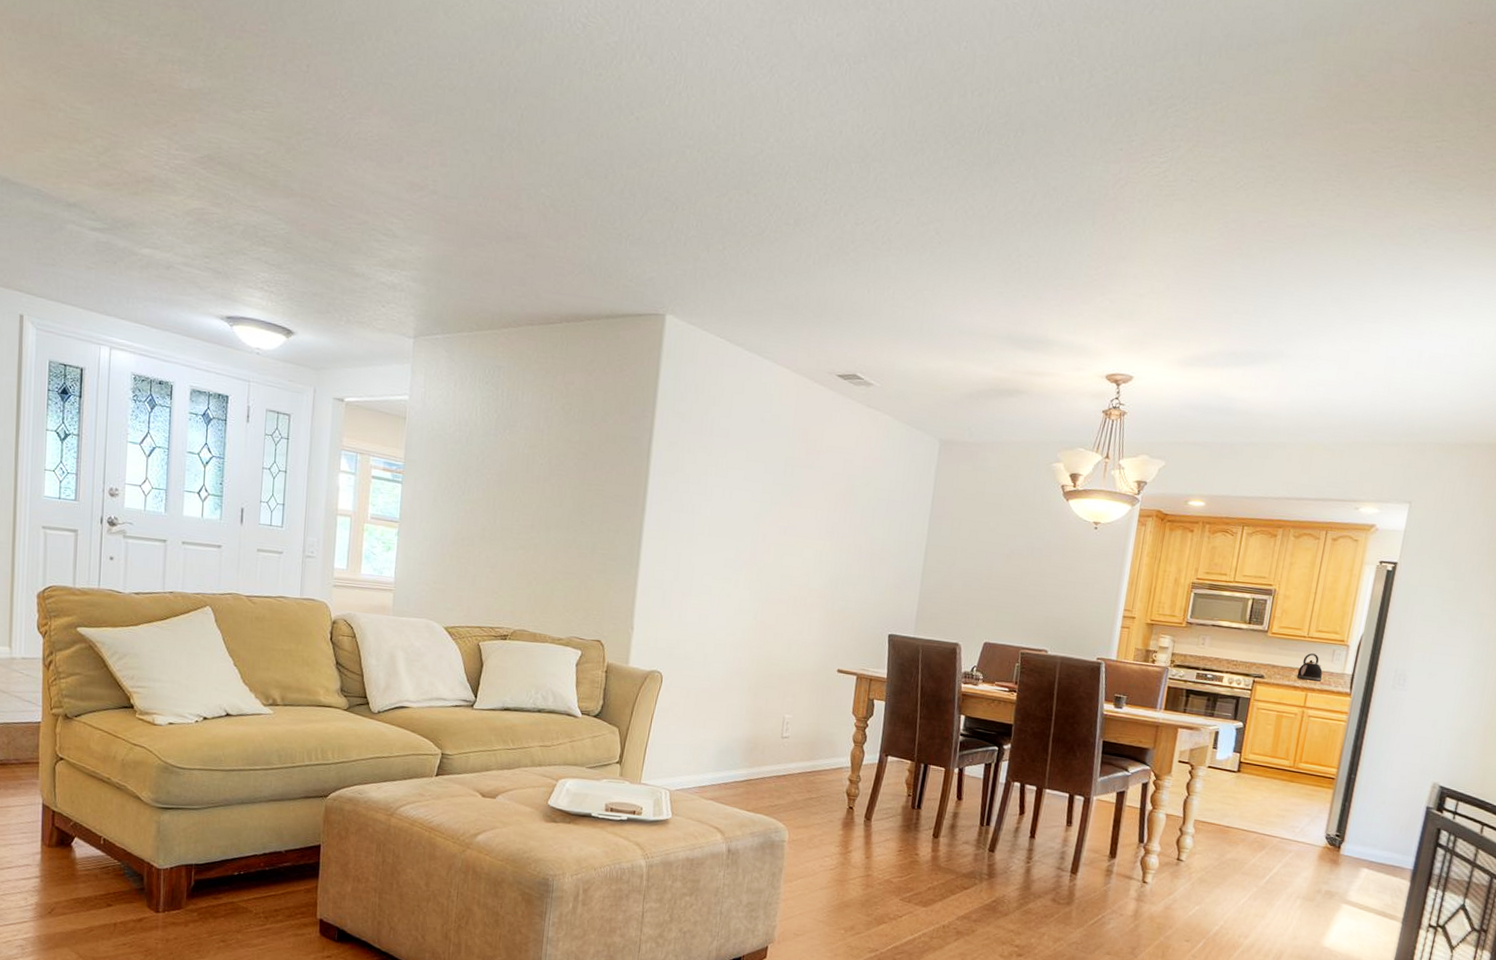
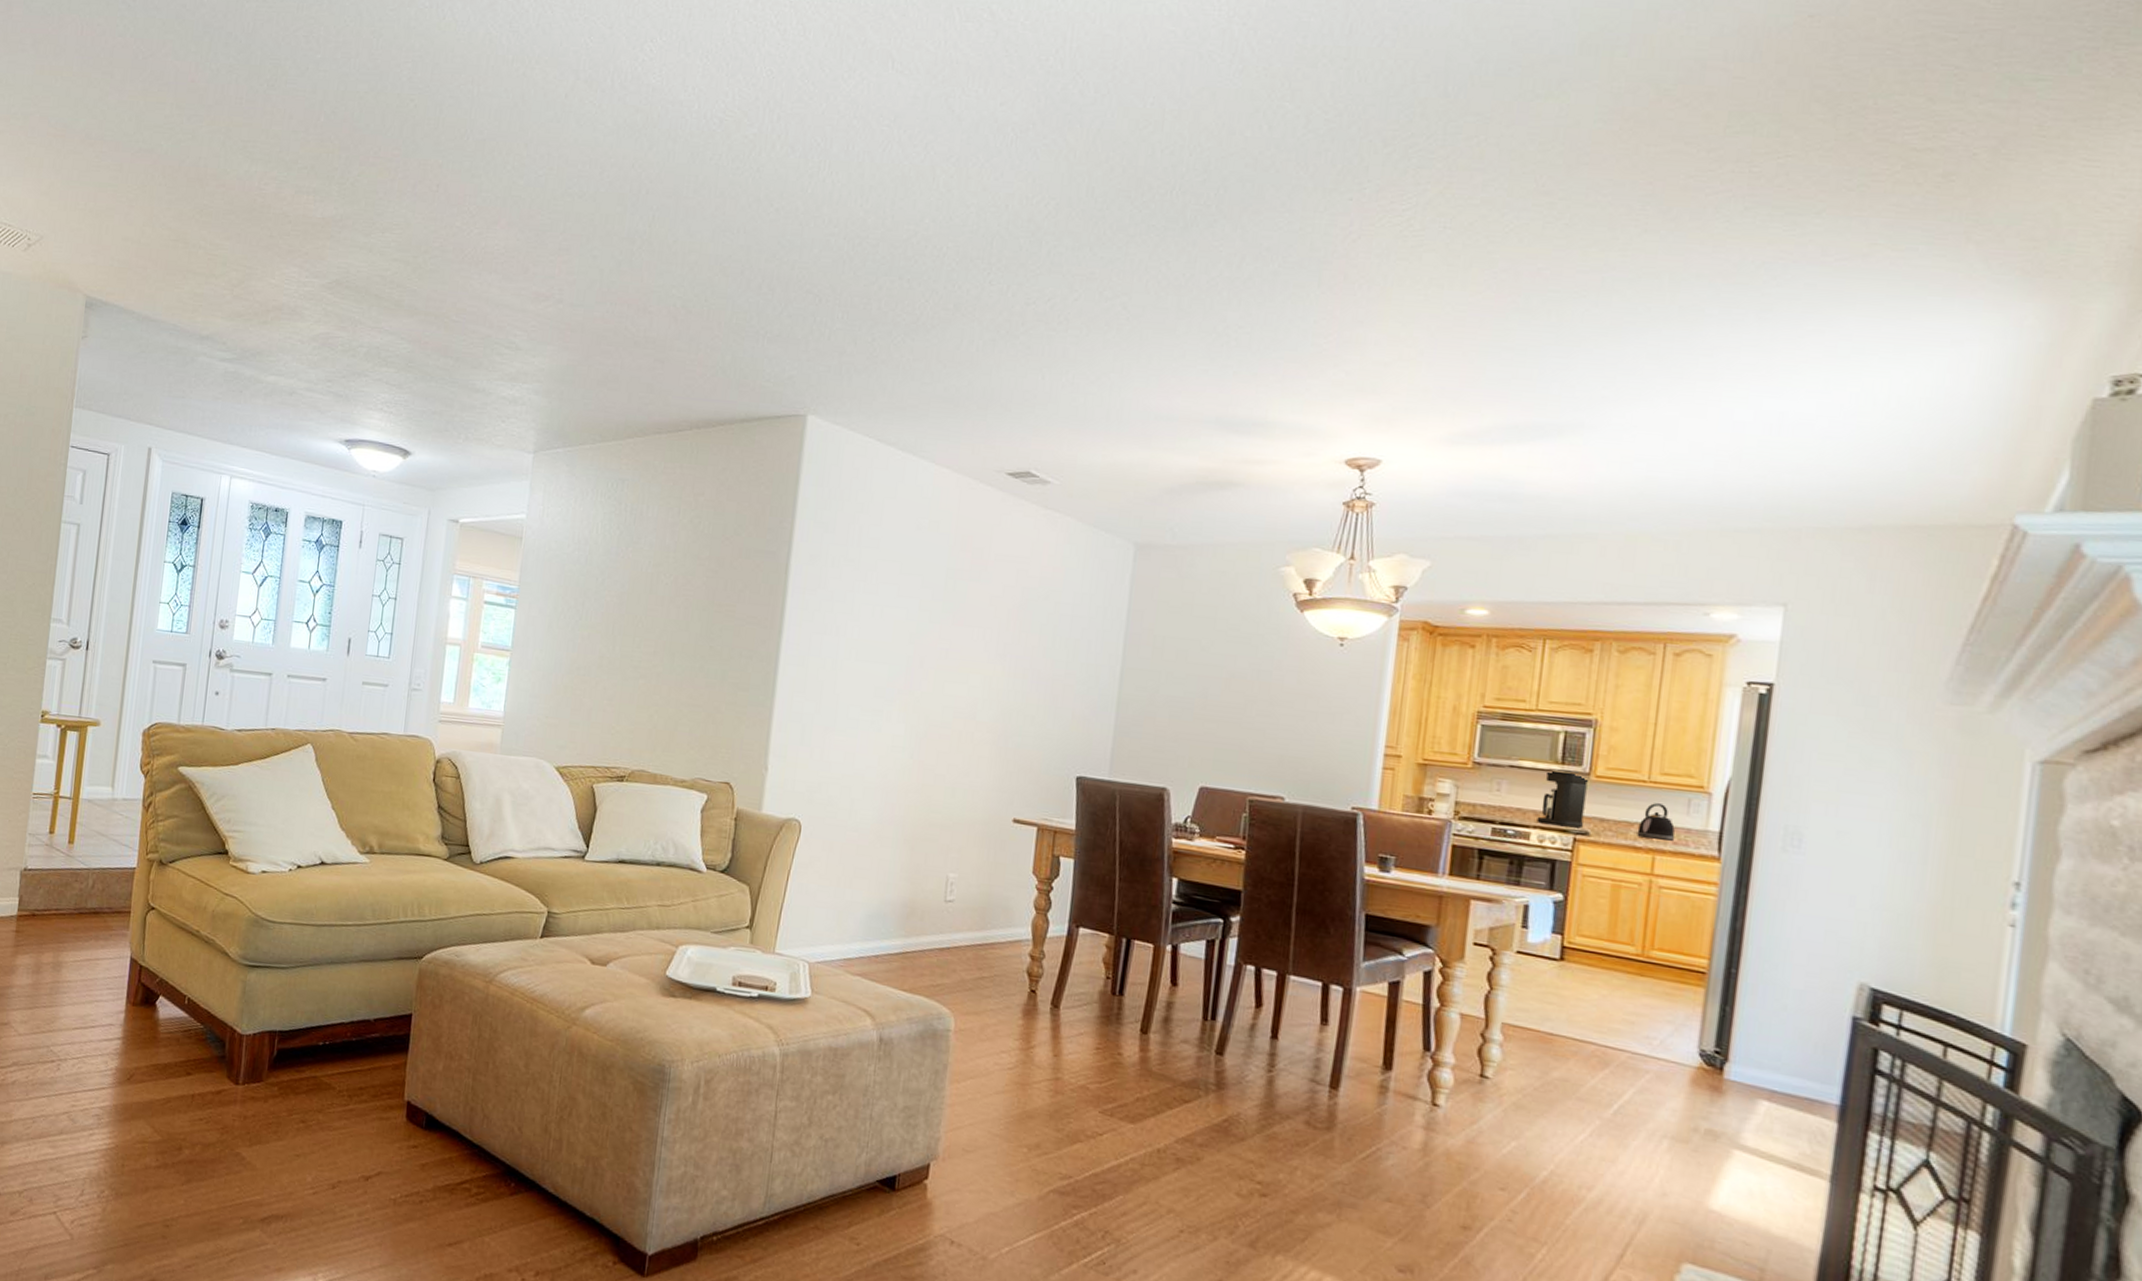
coffee maker: none [1228,627,1266,673] -> present [1536,768,1588,829]

